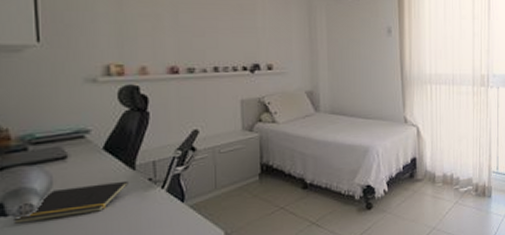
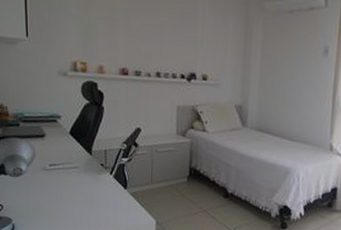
notepad: present [12,180,129,224] -> none [9,160,86,184]

